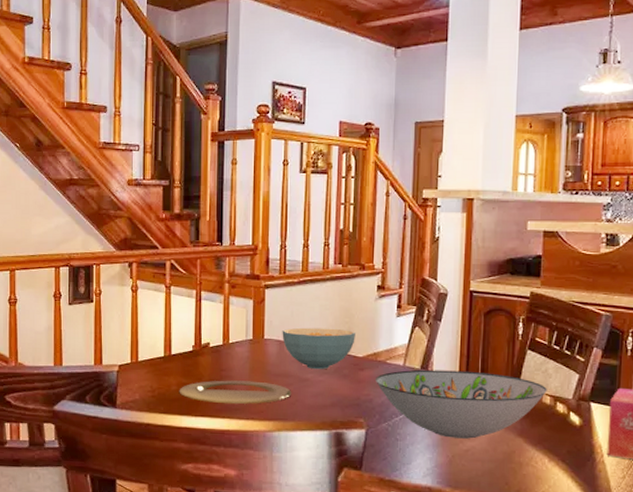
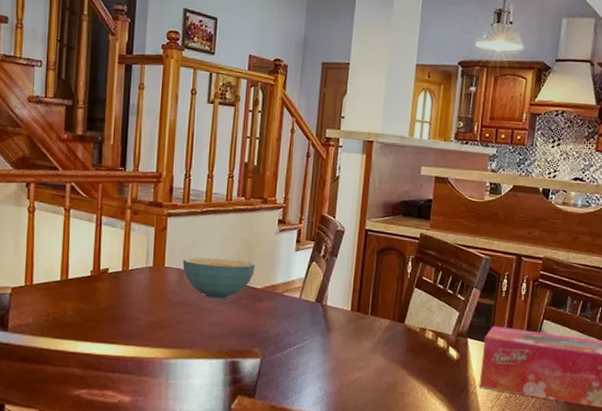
plate: present [179,380,292,404] -> none [75,306,190,331]
decorative bowl: present [375,369,547,439] -> none [271,302,430,370]

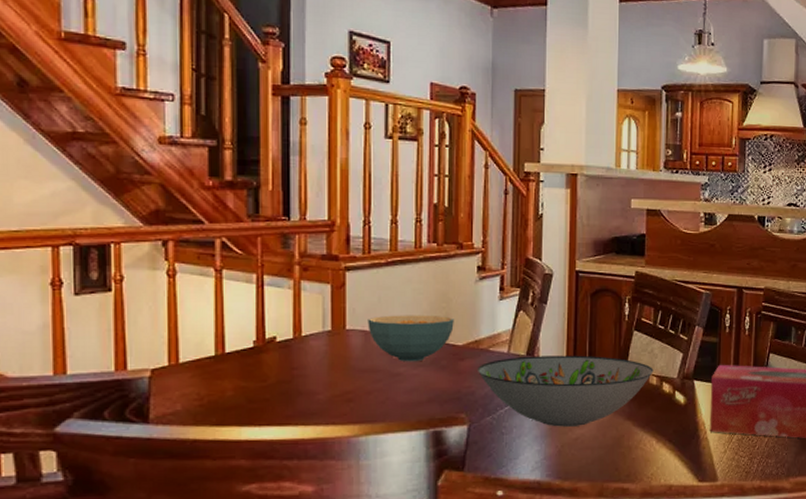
decorative bowl: none [271,302,430,370] -> present [476,355,654,427]

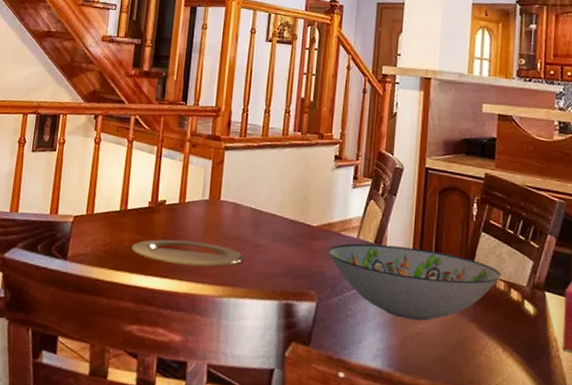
plate: none [236,379,381,408] -> present [131,239,244,267]
cereal bowl: present [368,315,454,362] -> none [238,191,311,237]

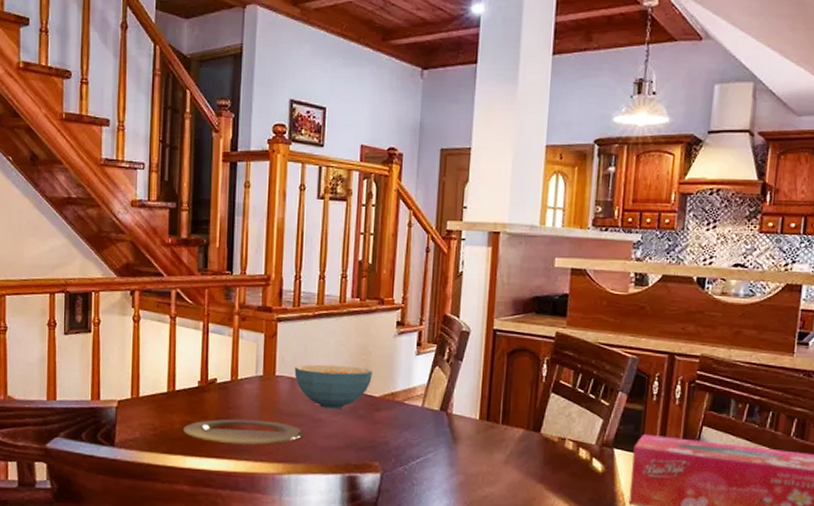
cereal bowl: none [238,191,311,237] -> present [294,364,372,410]
decorative bowl: present [328,243,501,321] -> none [391,411,570,485]

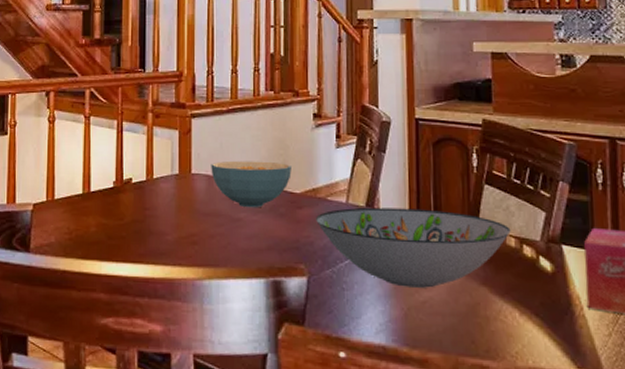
plate: present [182,418,304,445] -> none [98,220,223,248]
decorative bowl: none [391,411,570,485] -> present [315,207,511,288]

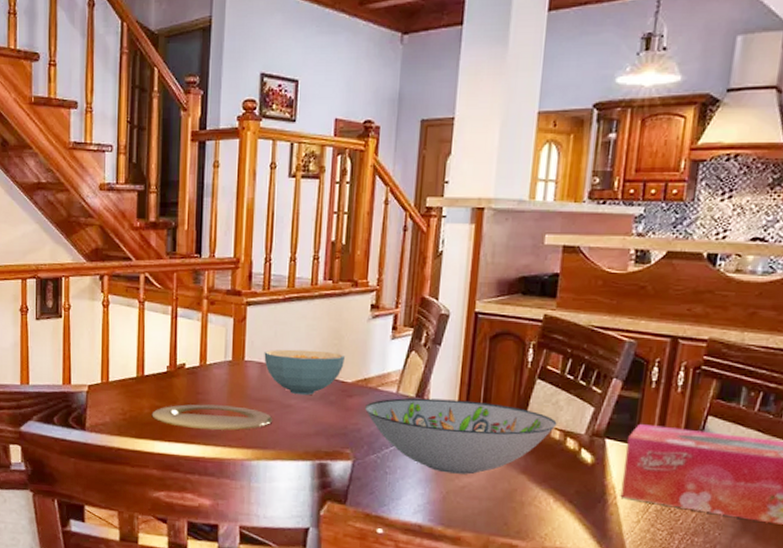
plate: none [98,220,223,248] -> present [152,404,273,431]

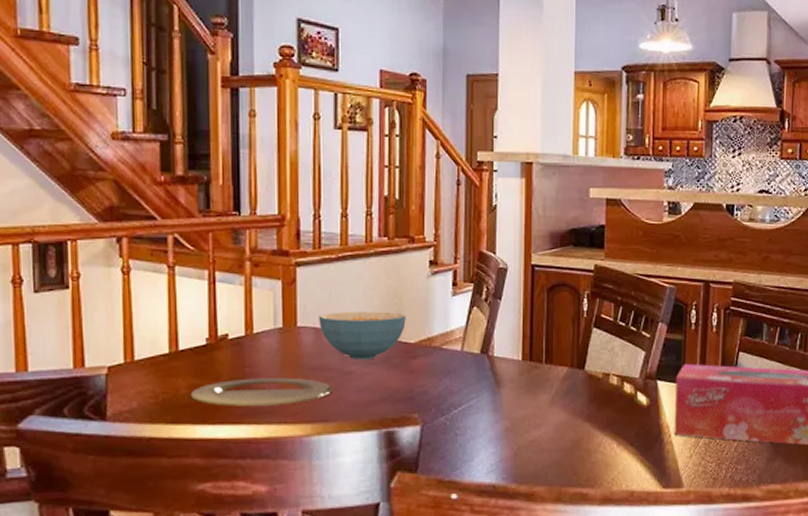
decorative bowl: present [364,397,557,475] -> none [429,353,614,429]

